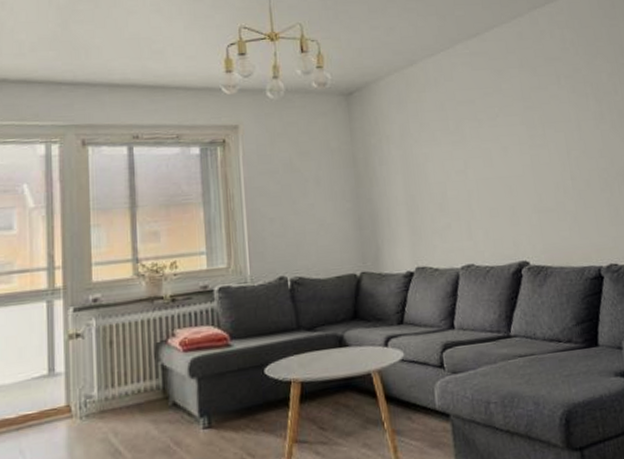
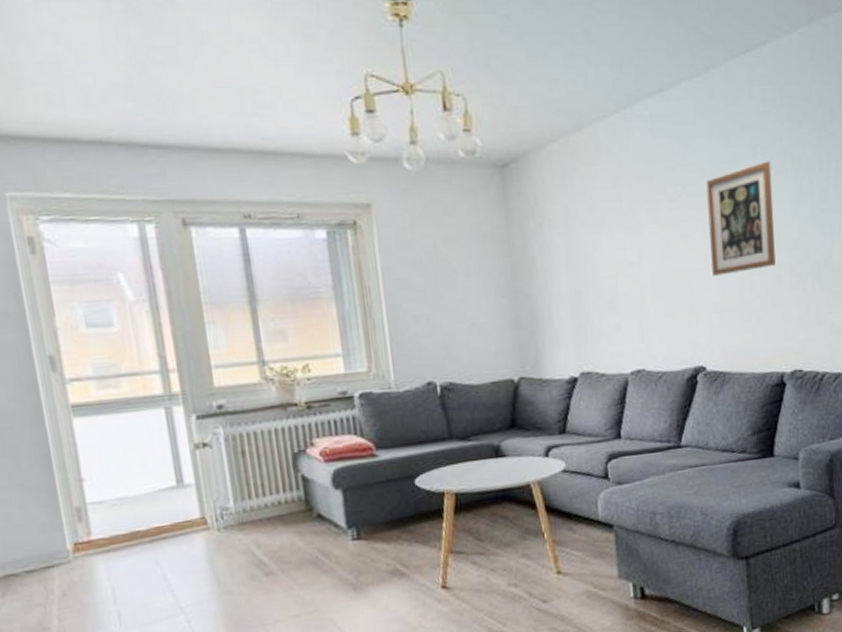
wall art: none [519,86,585,182] -> present [706,161,776,276]

